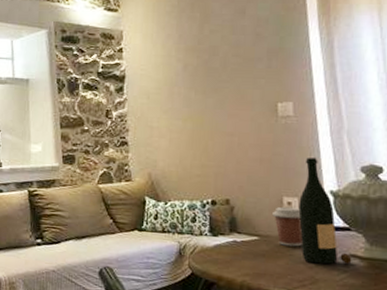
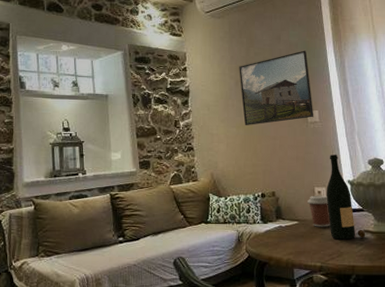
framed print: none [188,27,287,118] -> present [239,50,314,125]

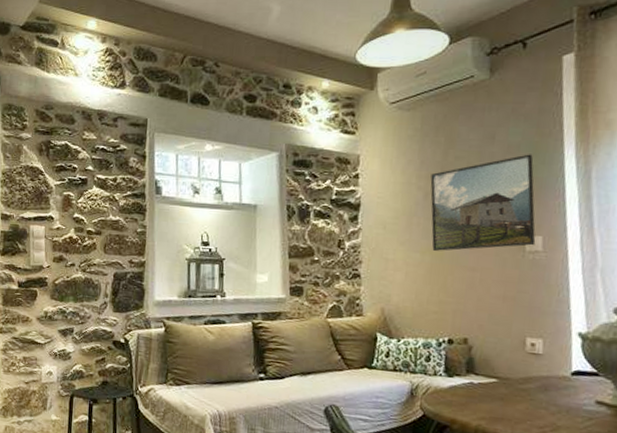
coffee cup: present [307,195,330,227] -> none [514,348,546,391]
wine bottle: present [326,155,366,240] -> none [542,296,599,411]

